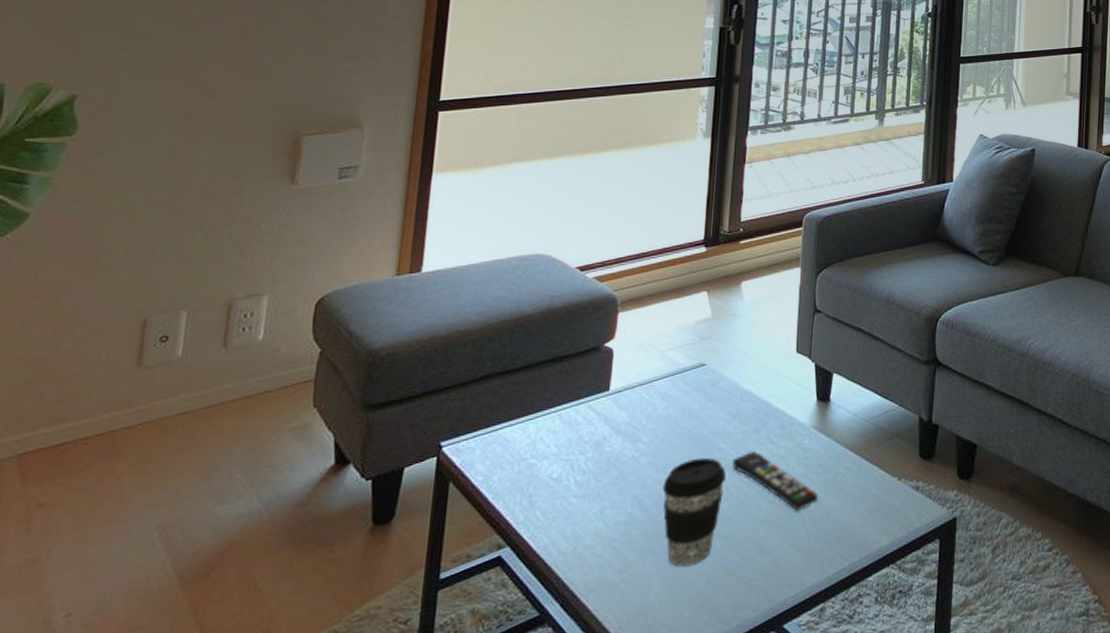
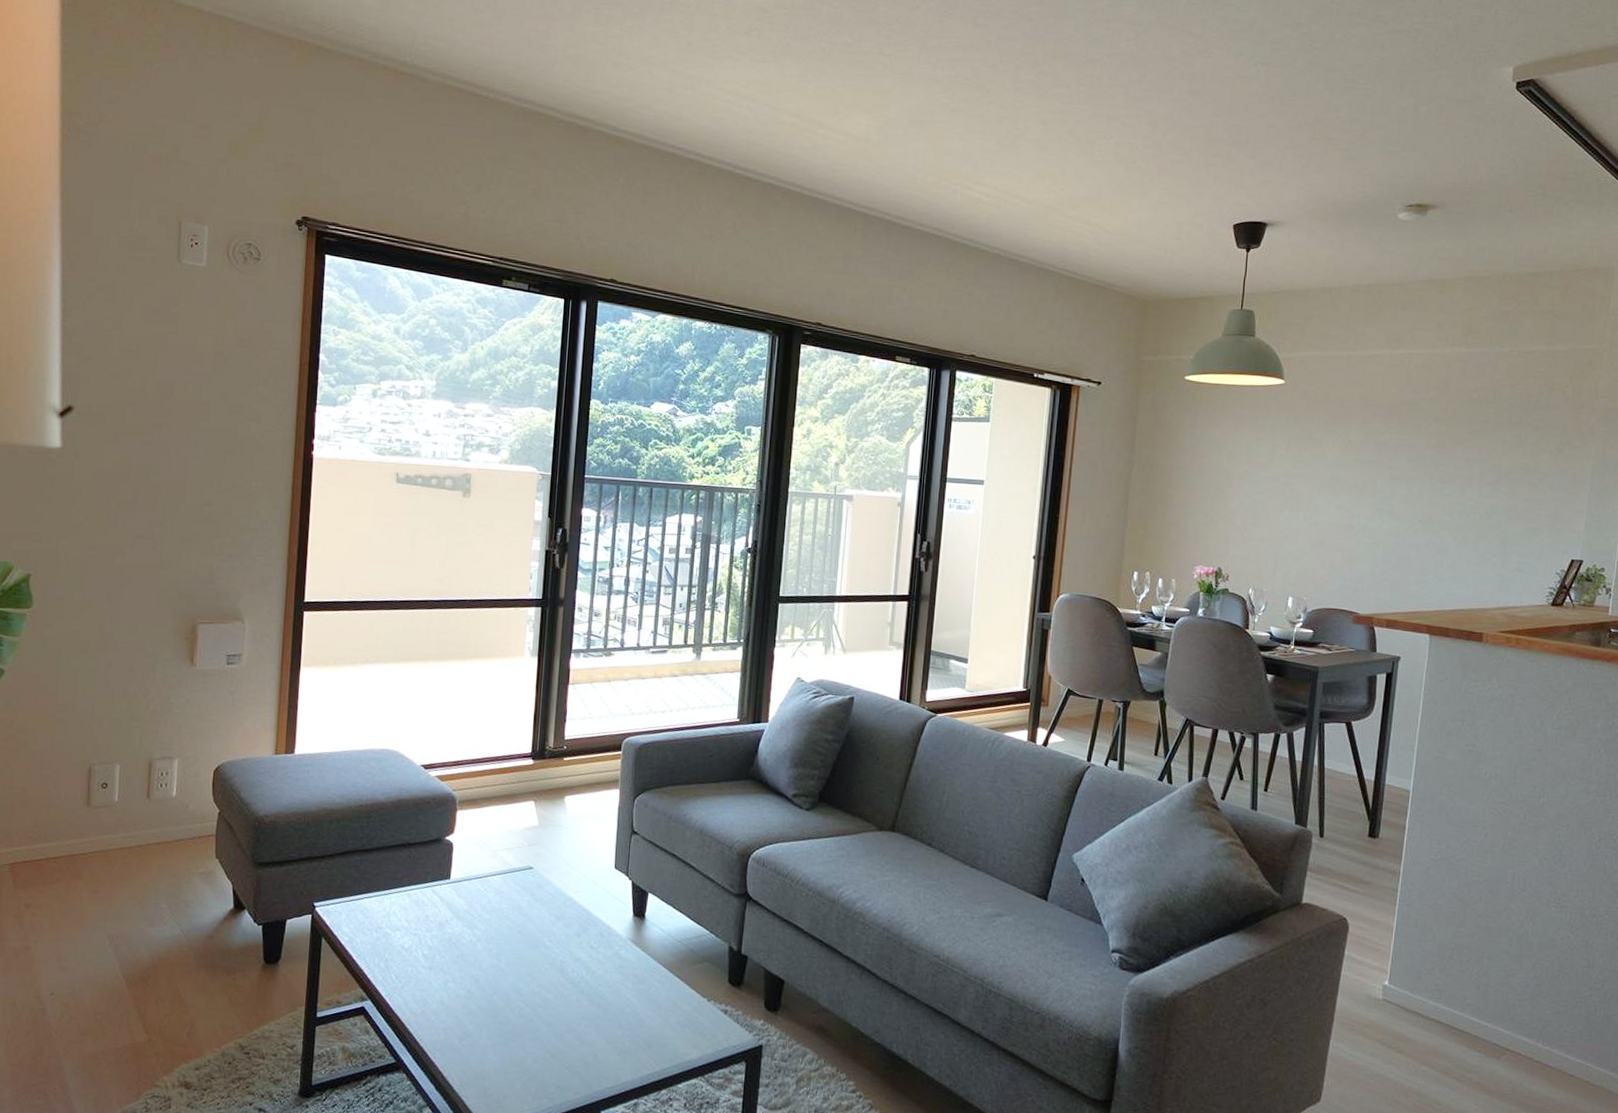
coffee cup: present [662,457,727,567] -> none [496,951,552,1044]
remote control: present [732,450,819,511] -> none [556,952,634,1013]

